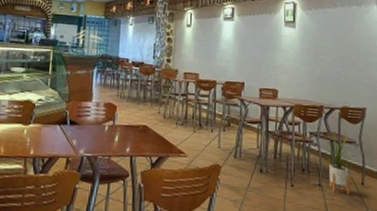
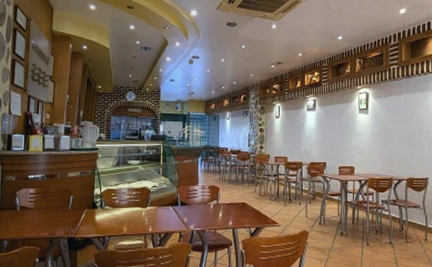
house plant: present [322,131,355,196] -> none [392,199,420,250]

